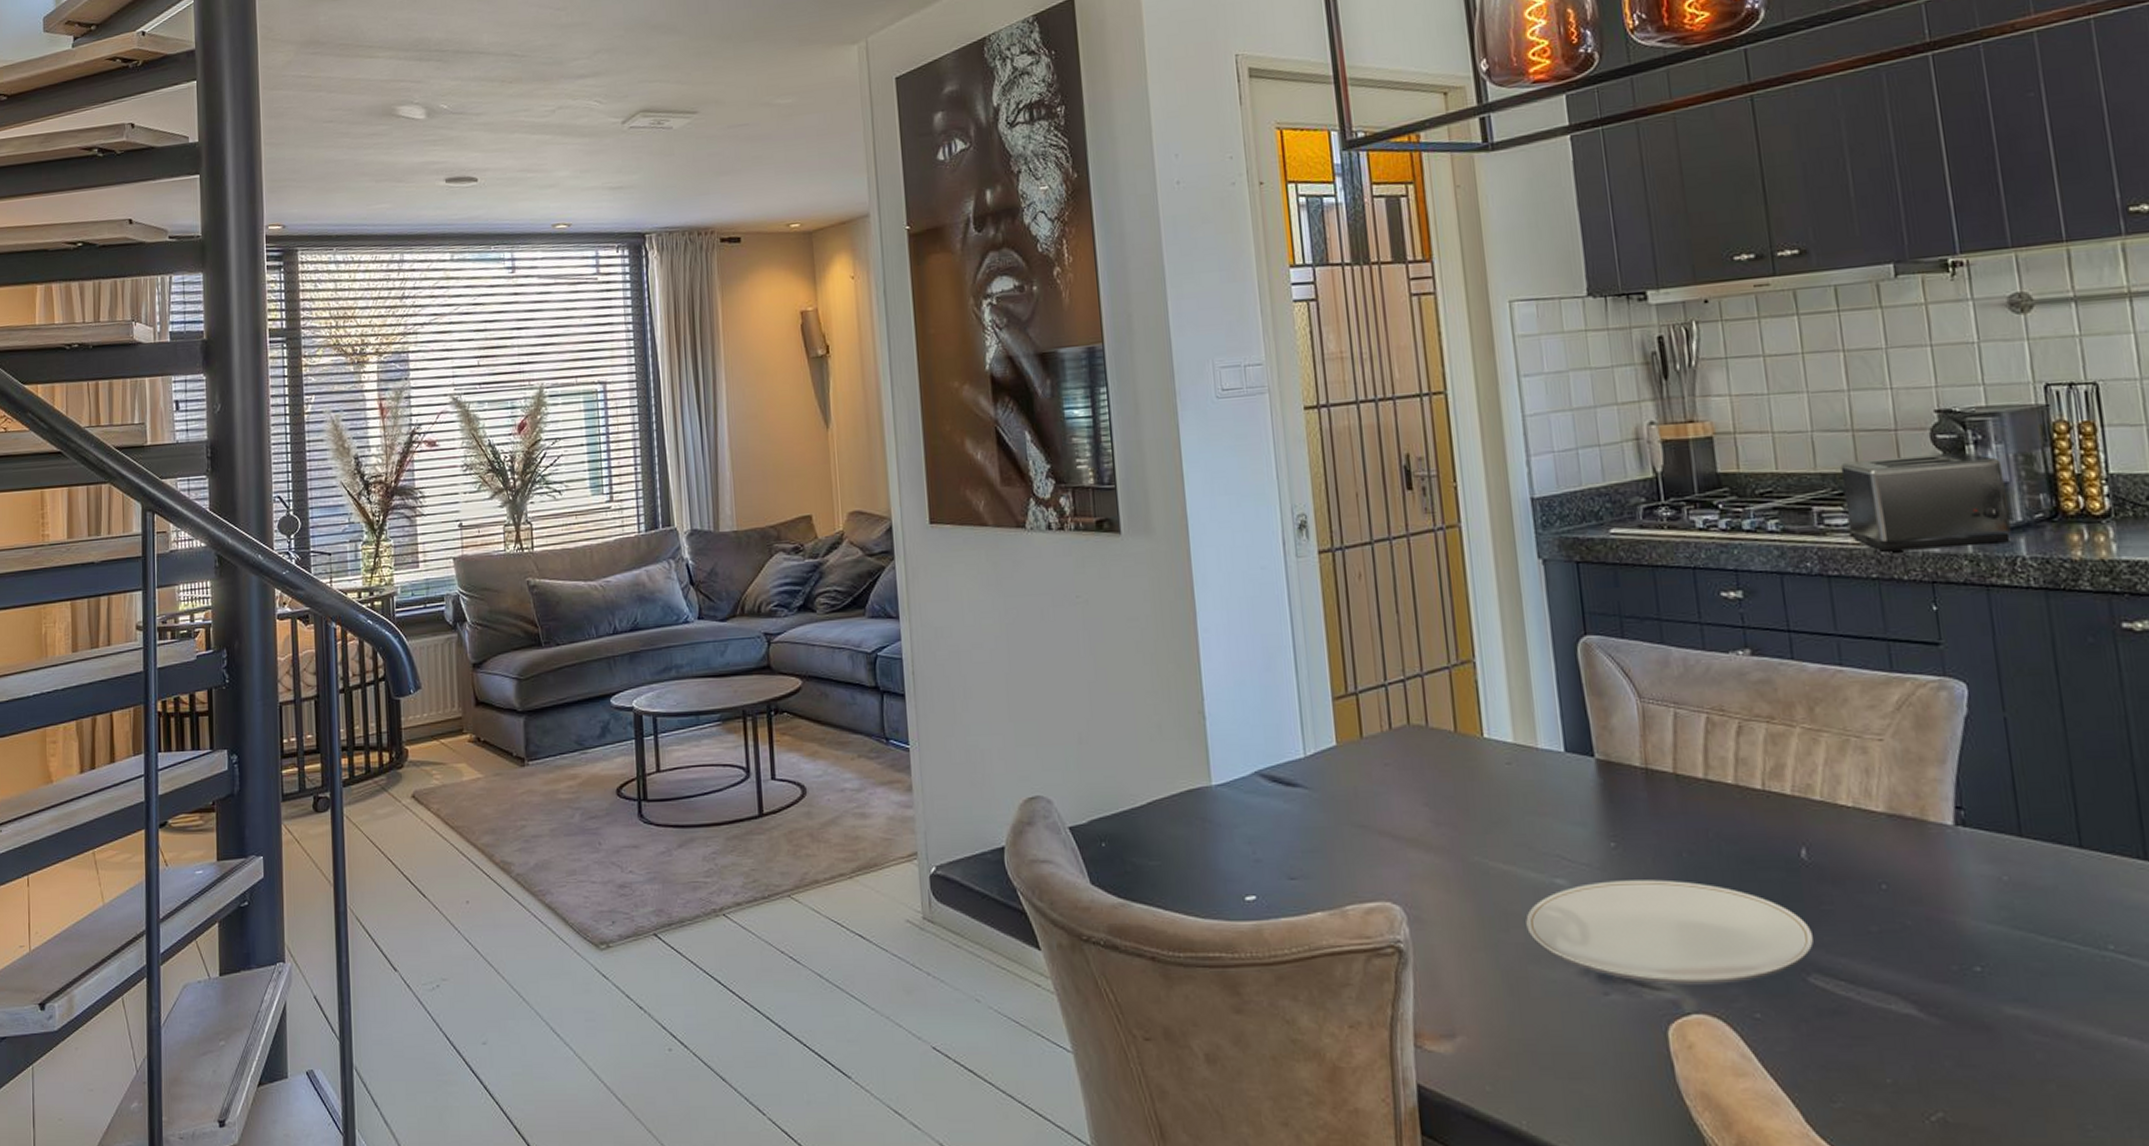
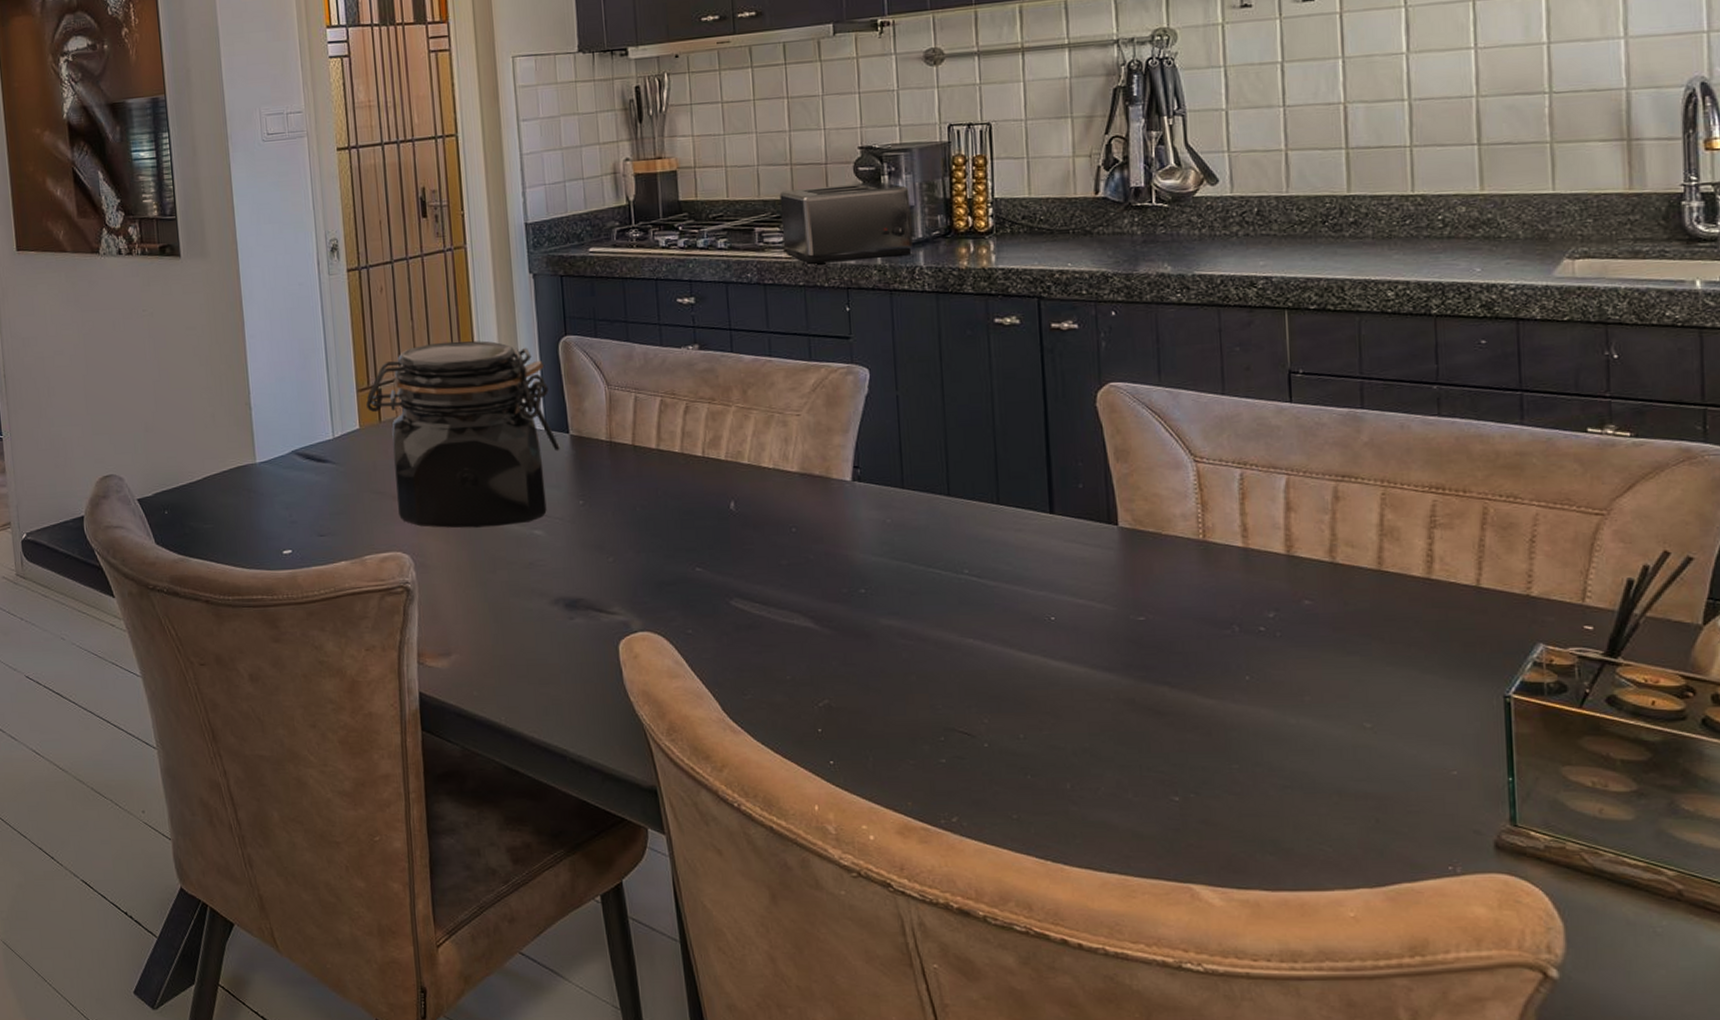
jar: none [1343,639,1584,874] -> present [365,340,560,528]
plate: present [1525,879,1814,985] -> none [509,529,737,610]

